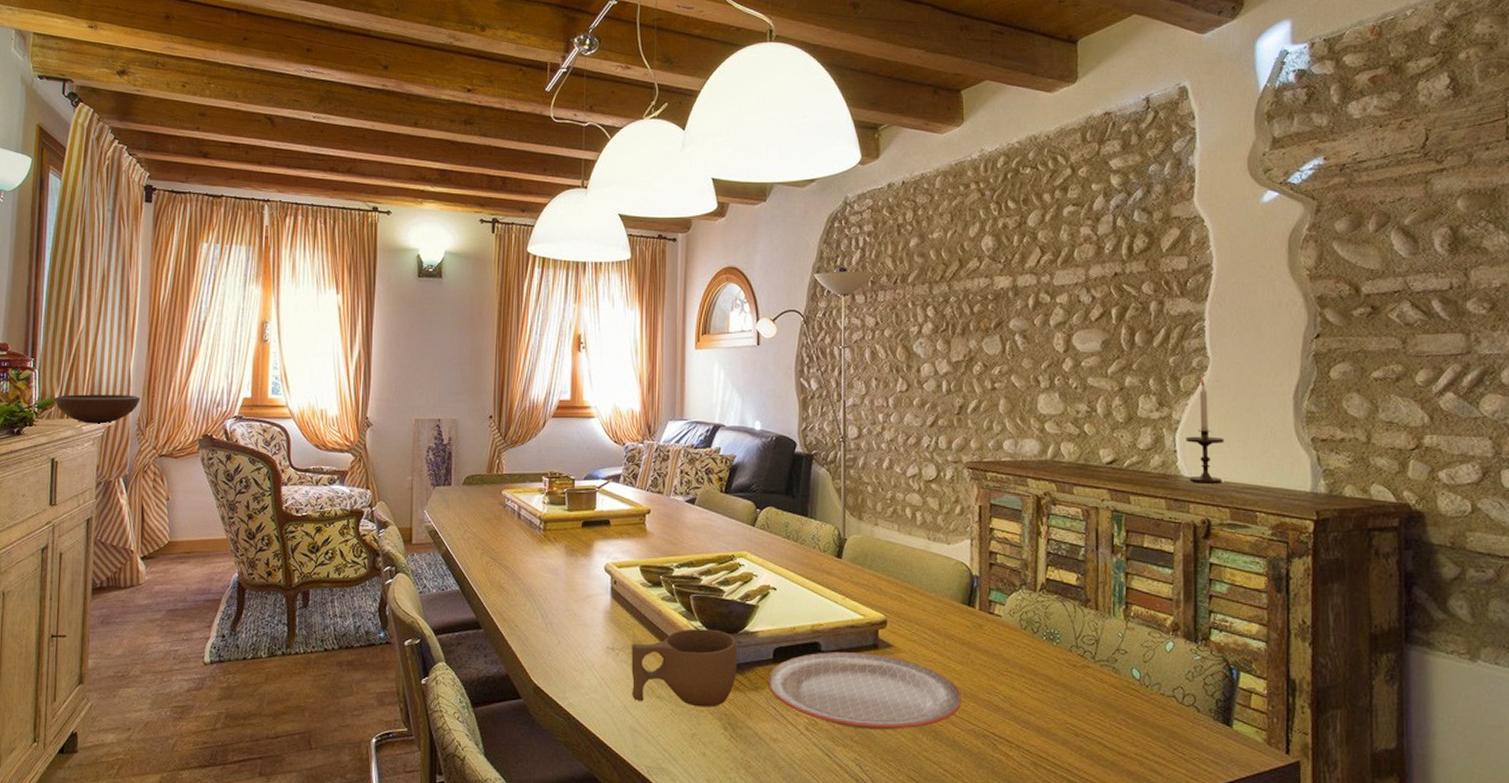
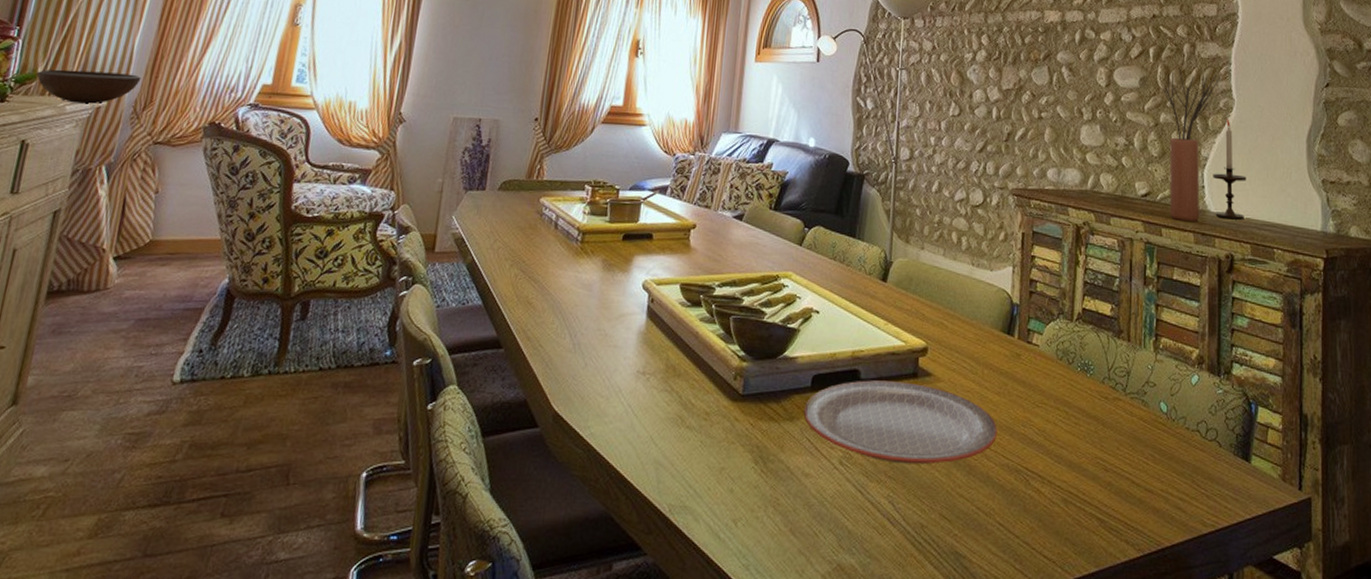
cup: present [631,628,738,707] -> none [660,352,775,439]
vase: none [1128,327,1193,488] -> present [1163,67,1220,223]

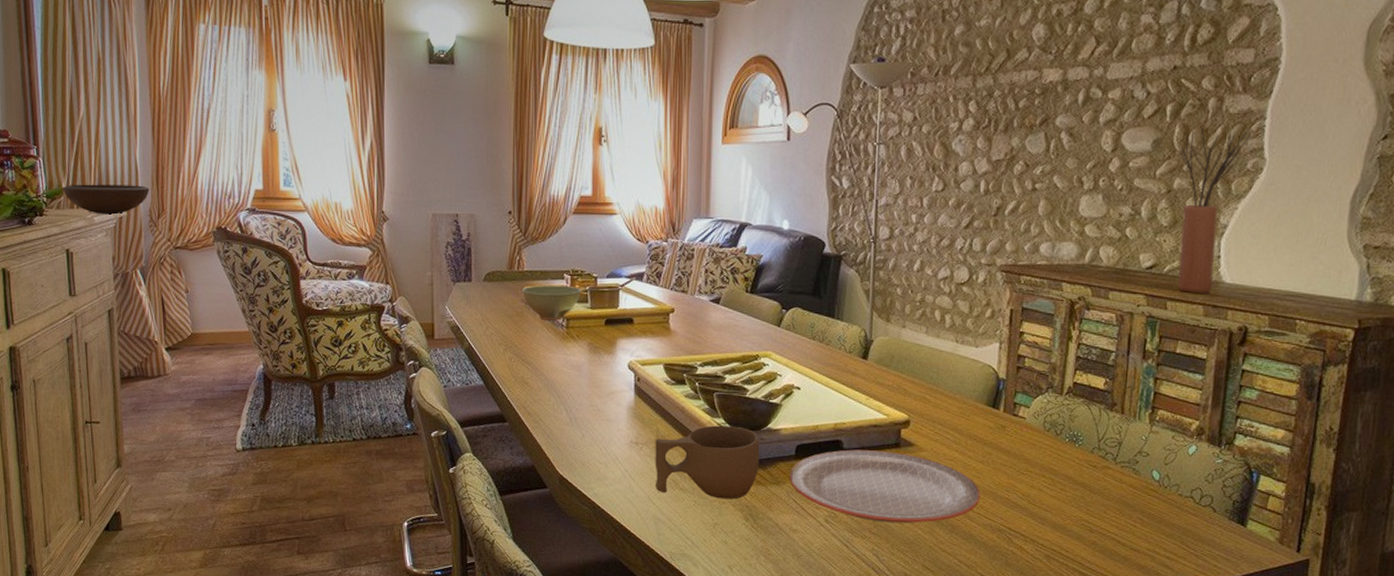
bowl: none [538,196,601,235] -> present [522,285,581,321]
cup: none [660,352,775,439] -> present [655,425,760,499]
candlestick: present [1213,119,1247,220] -> none [1230,181,1272,291]

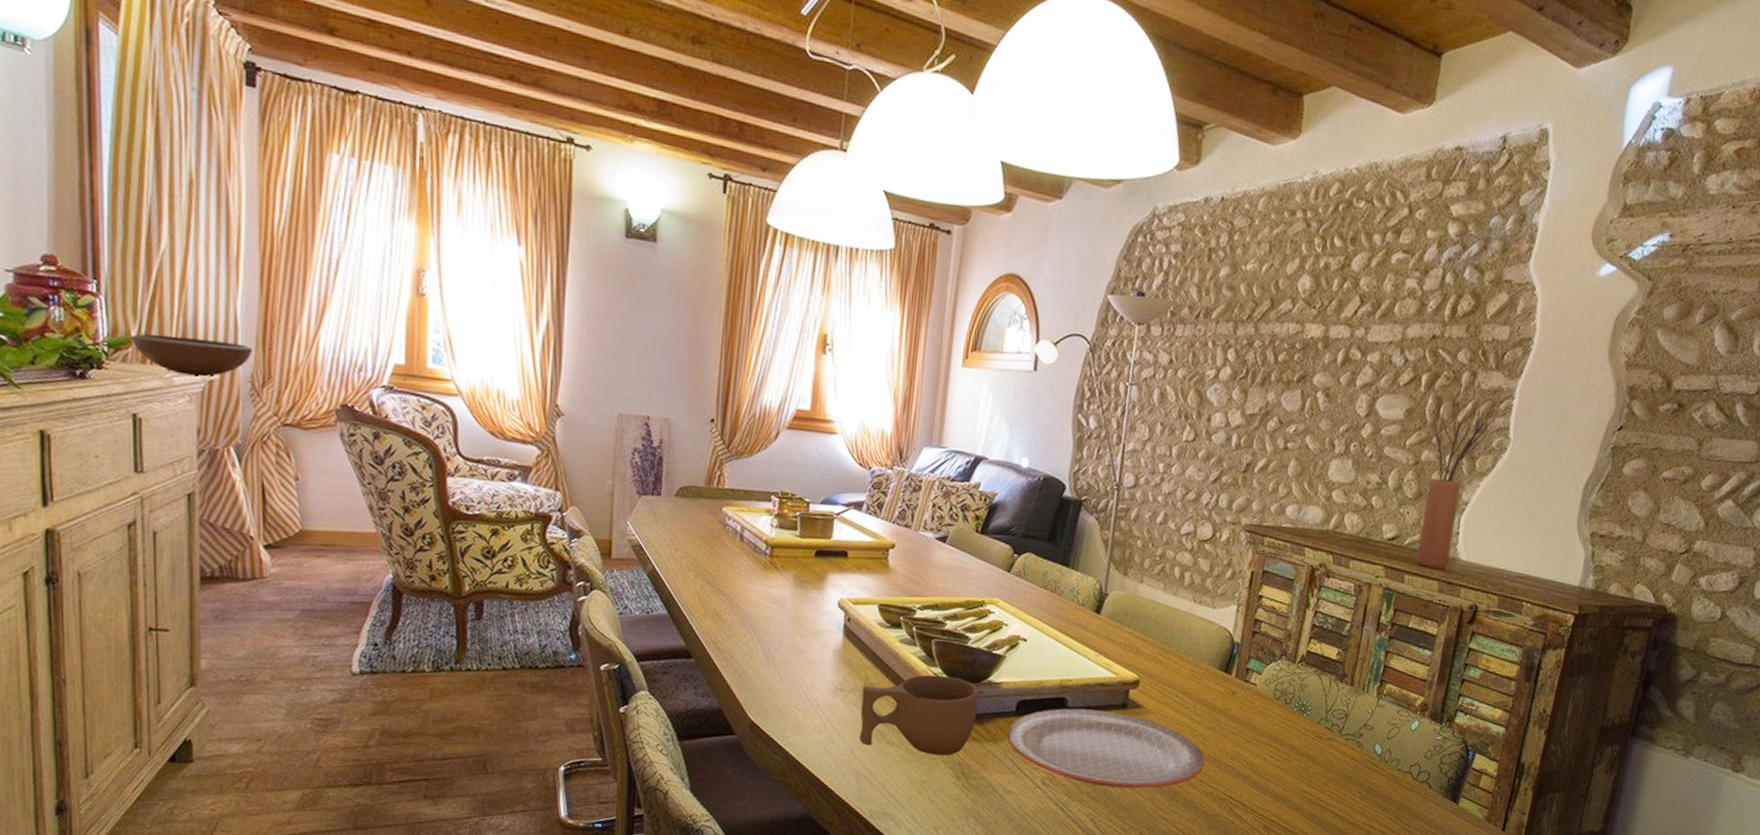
bowl: present [522,285,581,321] -> none [720,506,790,548]

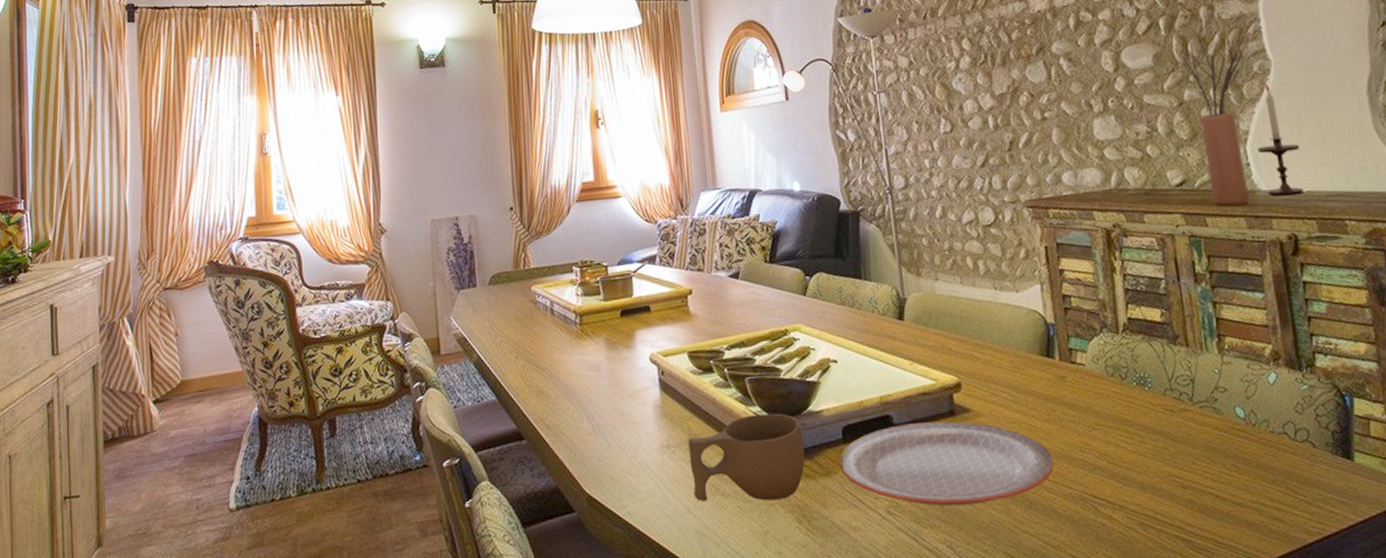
bowl: present [132,333,253,377] -> none [49,227,139,264]
candlestick: none [1466,460,1508,571] -> present [1257,83,1304,196]

